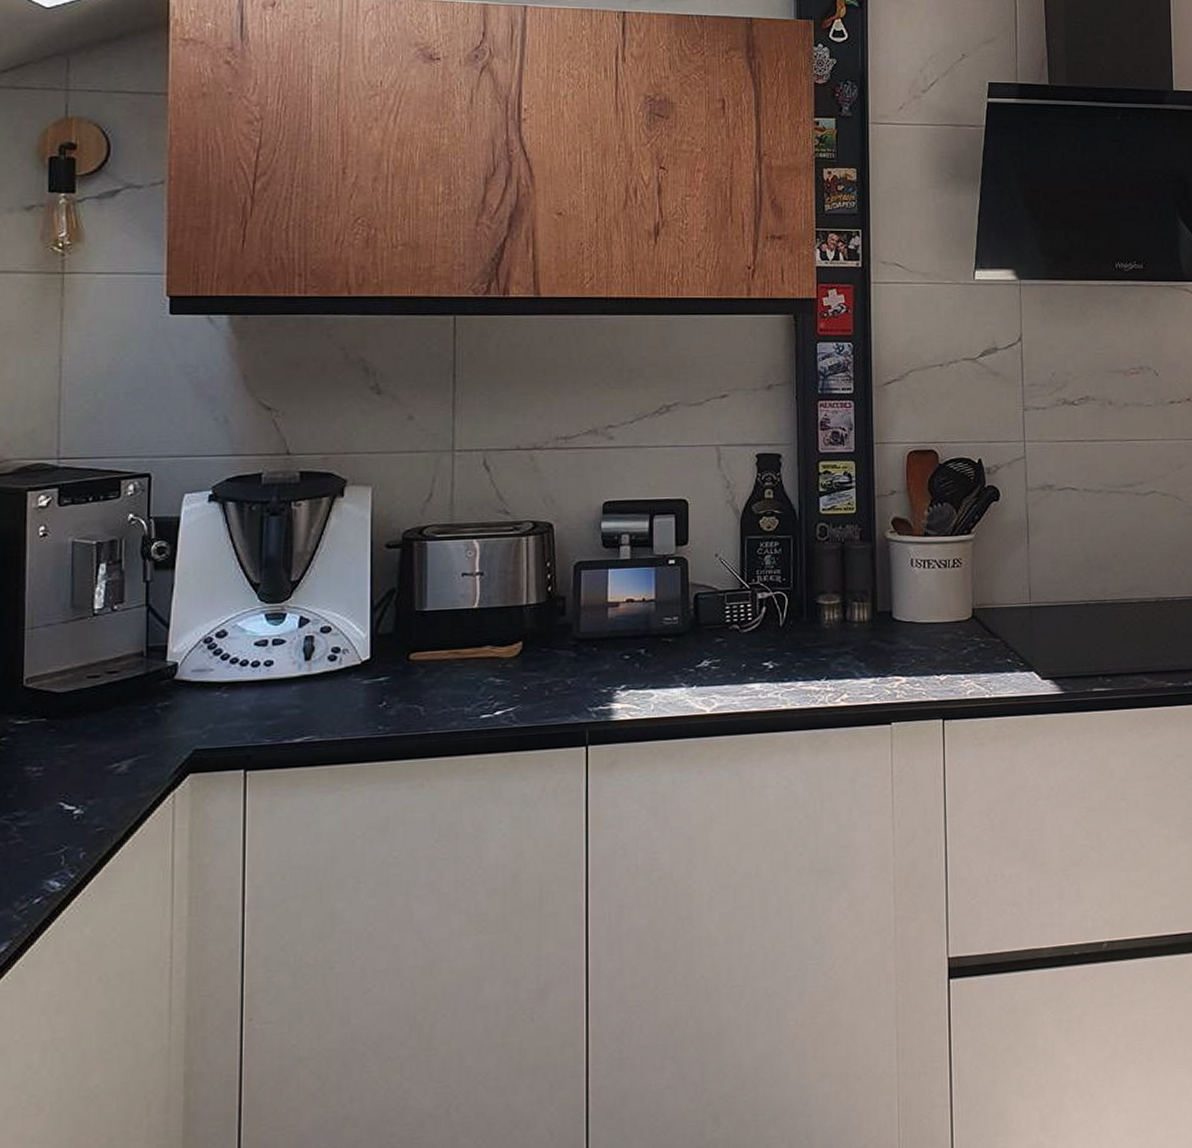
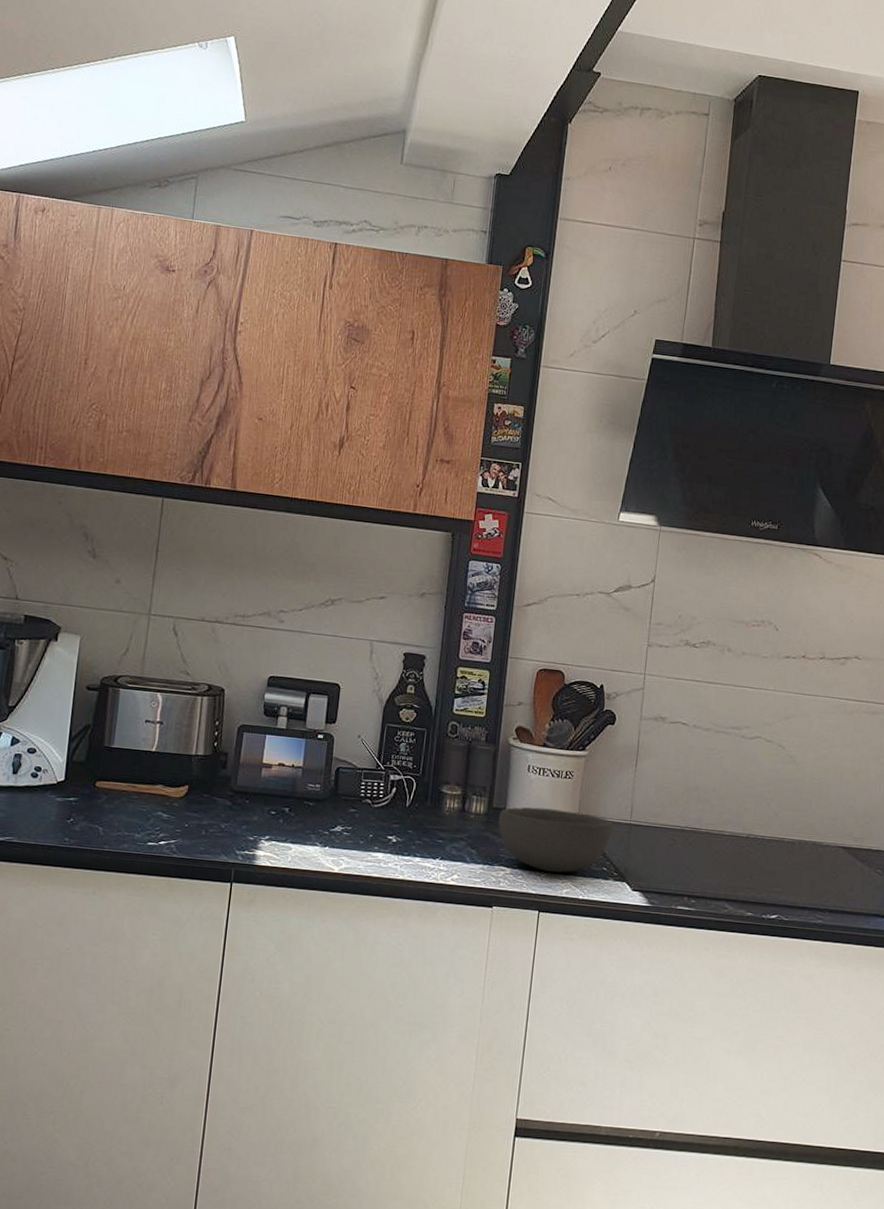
bowl: none [886,603,1012,674] -> present [498,807,613,873]

